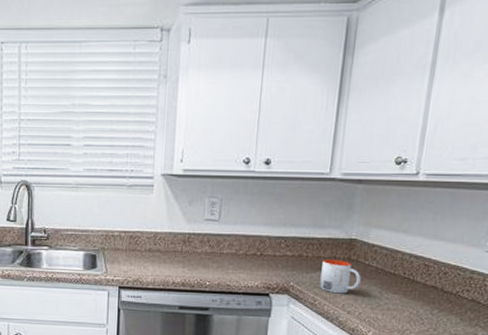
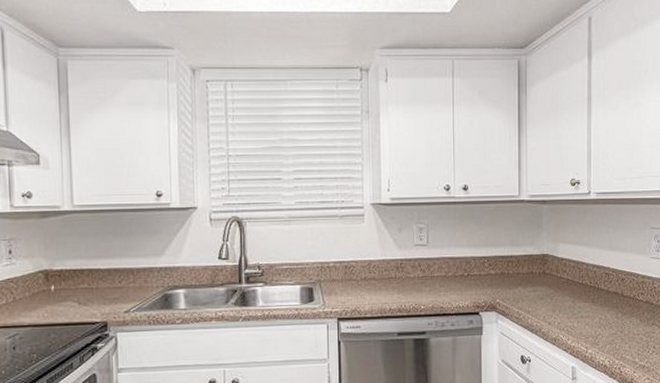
mug: present [319,259,361,294] -> none [522,274,556,307]

